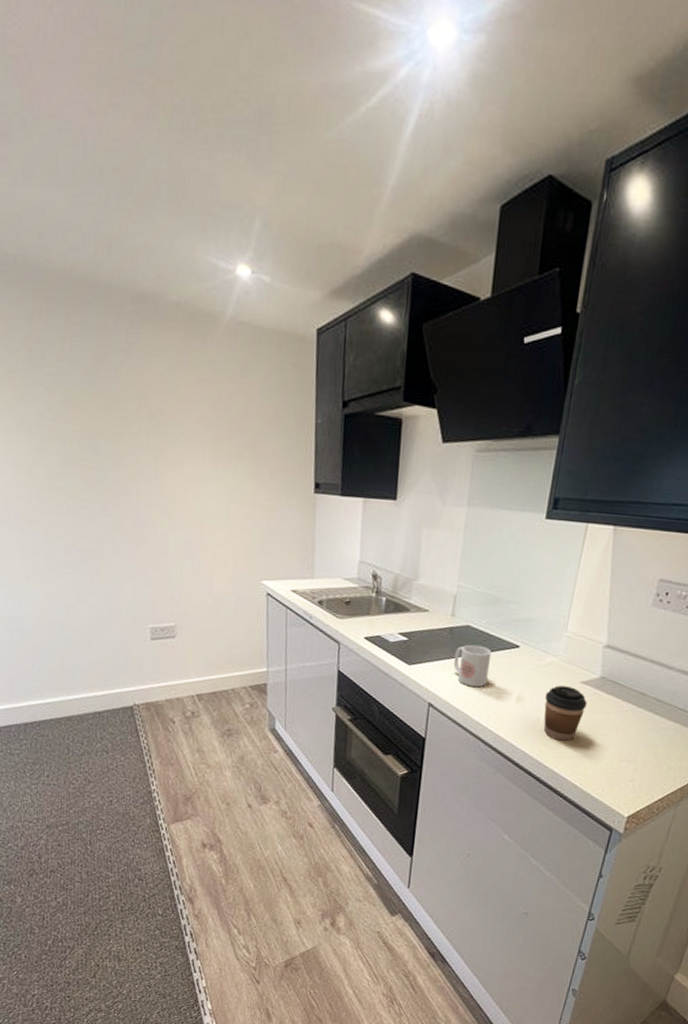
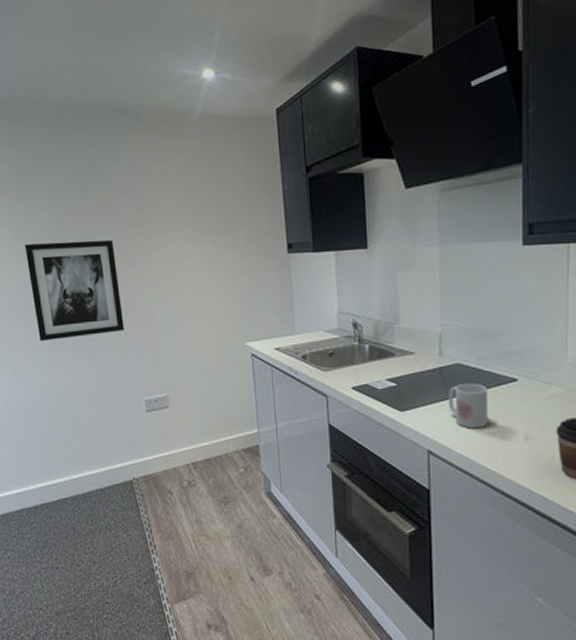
wall art: none [15,439,131,553] -> present [25,239,124,342]

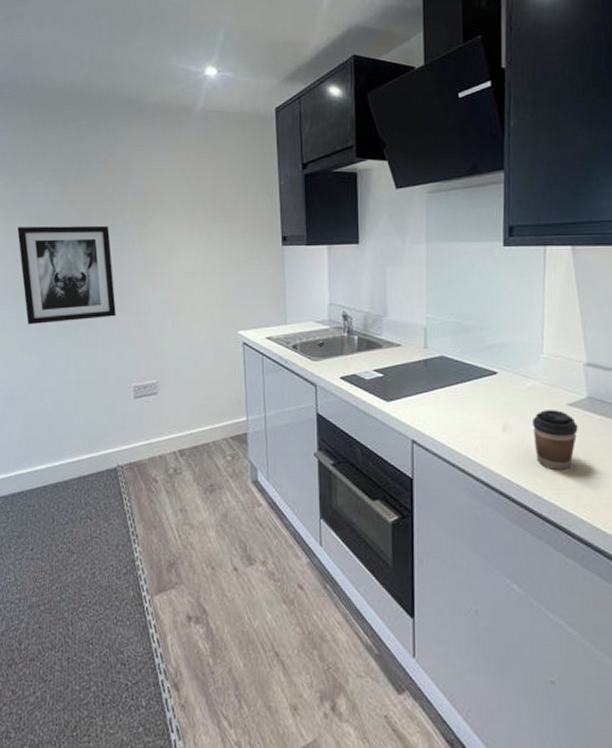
mug: present [448,383,489,429] -> none [432,375,470,419]

